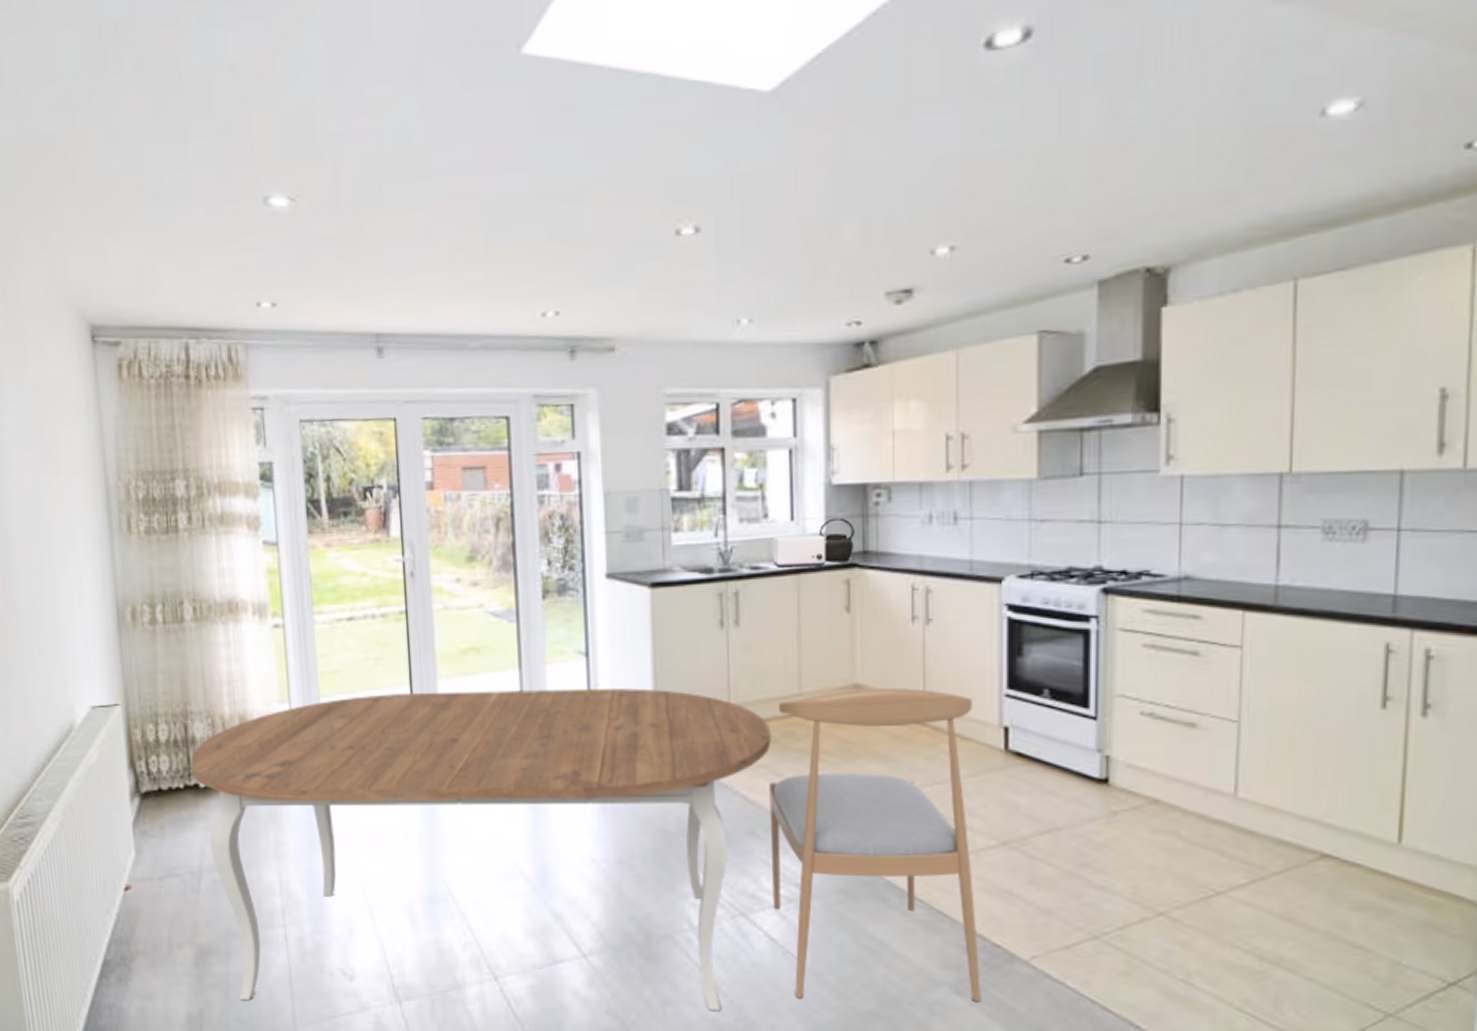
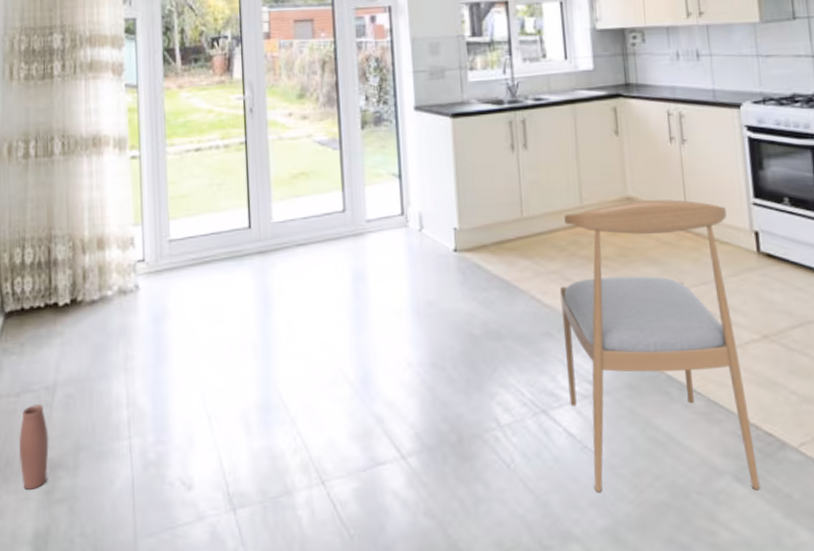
vase: none [165,888,198,974] -> present [18,403,49,490]
dining table: present [190,688,771,1012] -> none [52,205,560,515]
toaster: present [772,534,827,568] -> none [551,70,596,99]
kettle: present [820,517,855,563] -> none [589,56,618,94]

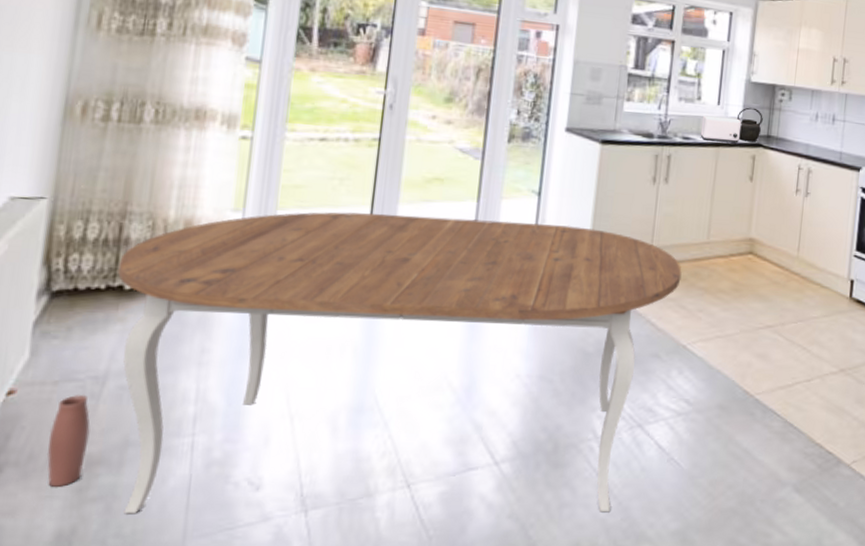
dining table: none [52,205,560,515] -> present [118,212,682,514]
toaster: none [551,70,596,99] -> present [700,115,742,143]
dining chair: present [560,199,760,492] -> none [665,242,831,500]
kettle: none [589,56,618,94] -> present [737,107,763,142]

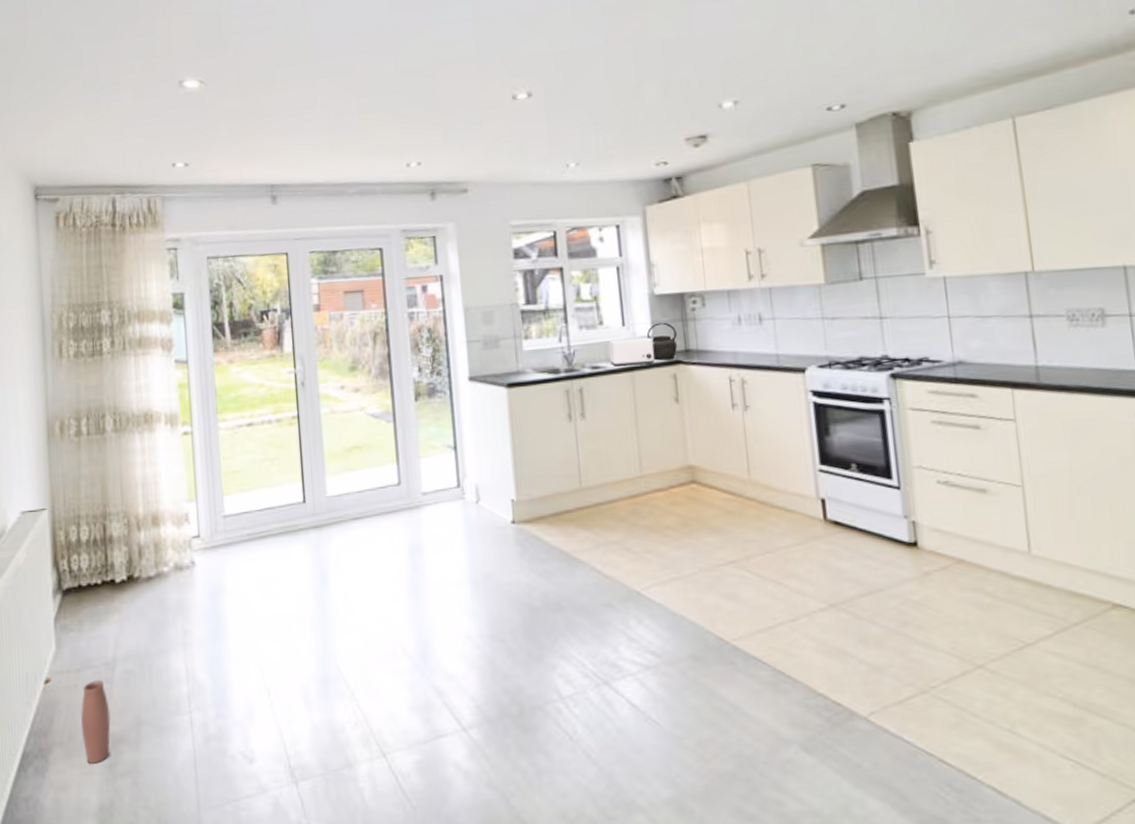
dining table: present [118,212,682,514] -> none [108,476,620,788]

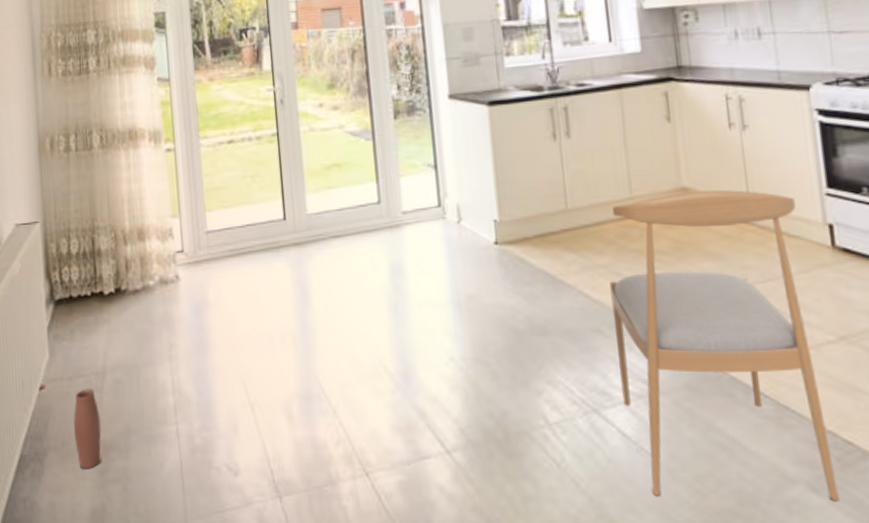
toaster: present [608,337,655,367] -> none [594,53,645,84]
dining chair: none [621,467,828,763] -> present [610,189,839,502]
kettle: present [647,322,677,361] -> none [636,37,668,78]

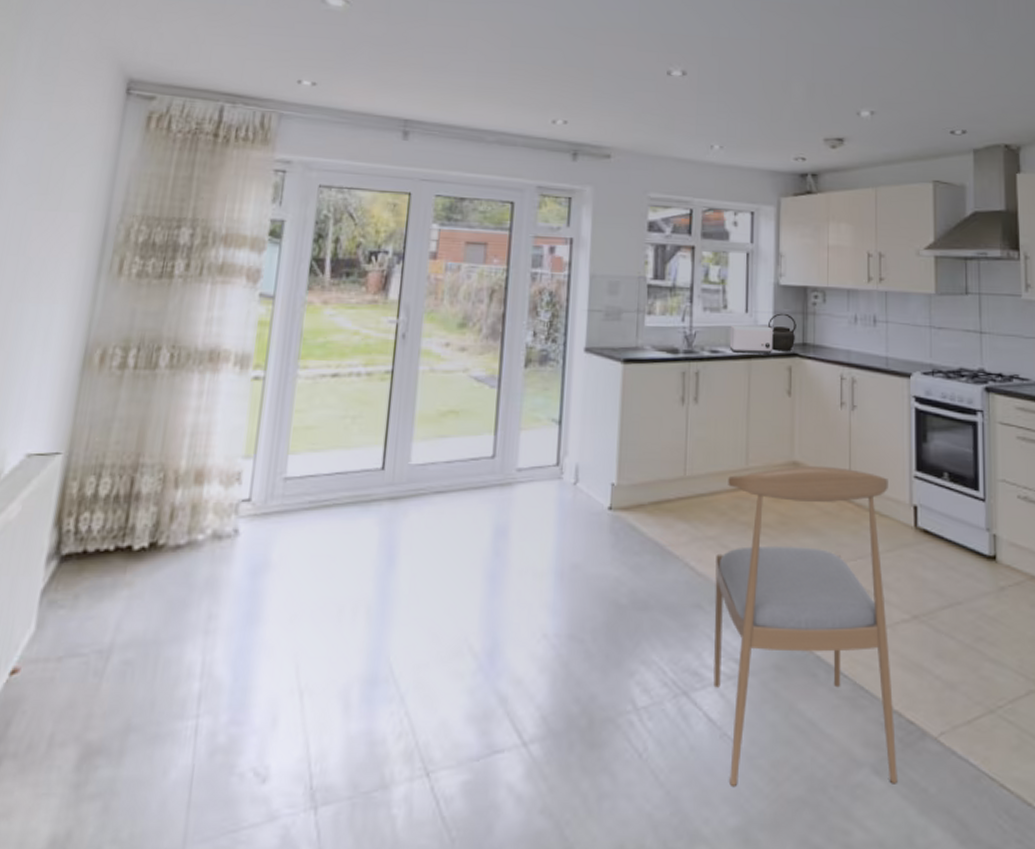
vase: present [73,387,101,469] -> none [45,671,92,782]
toaster: none [594,53,645,84] -> present [729,325,774,354]
kettle: none [636,37,668,78] -> present [768,313,796,352]

